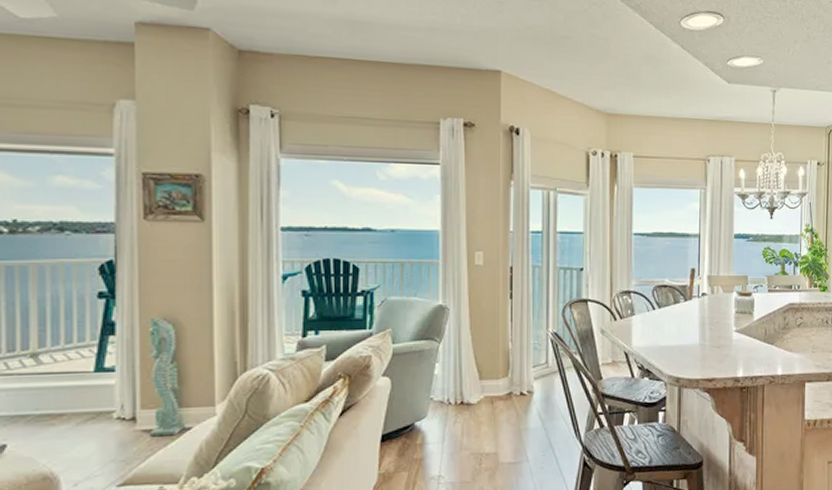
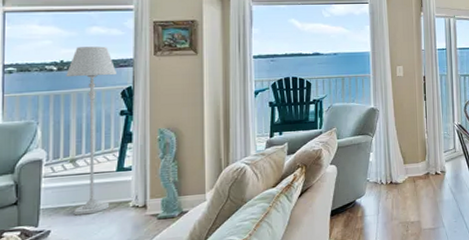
floor lamp: none [21,202,93,427] -> present [66,46,118,216]

